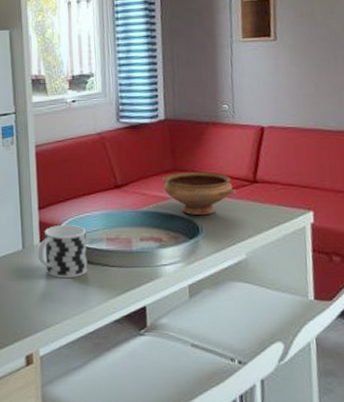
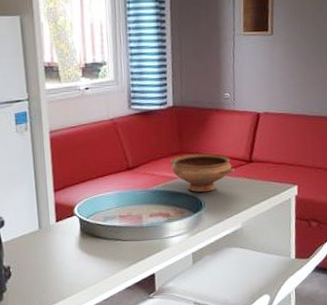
cup: present [38,225,88,279] -> none [54,205,102,254]

